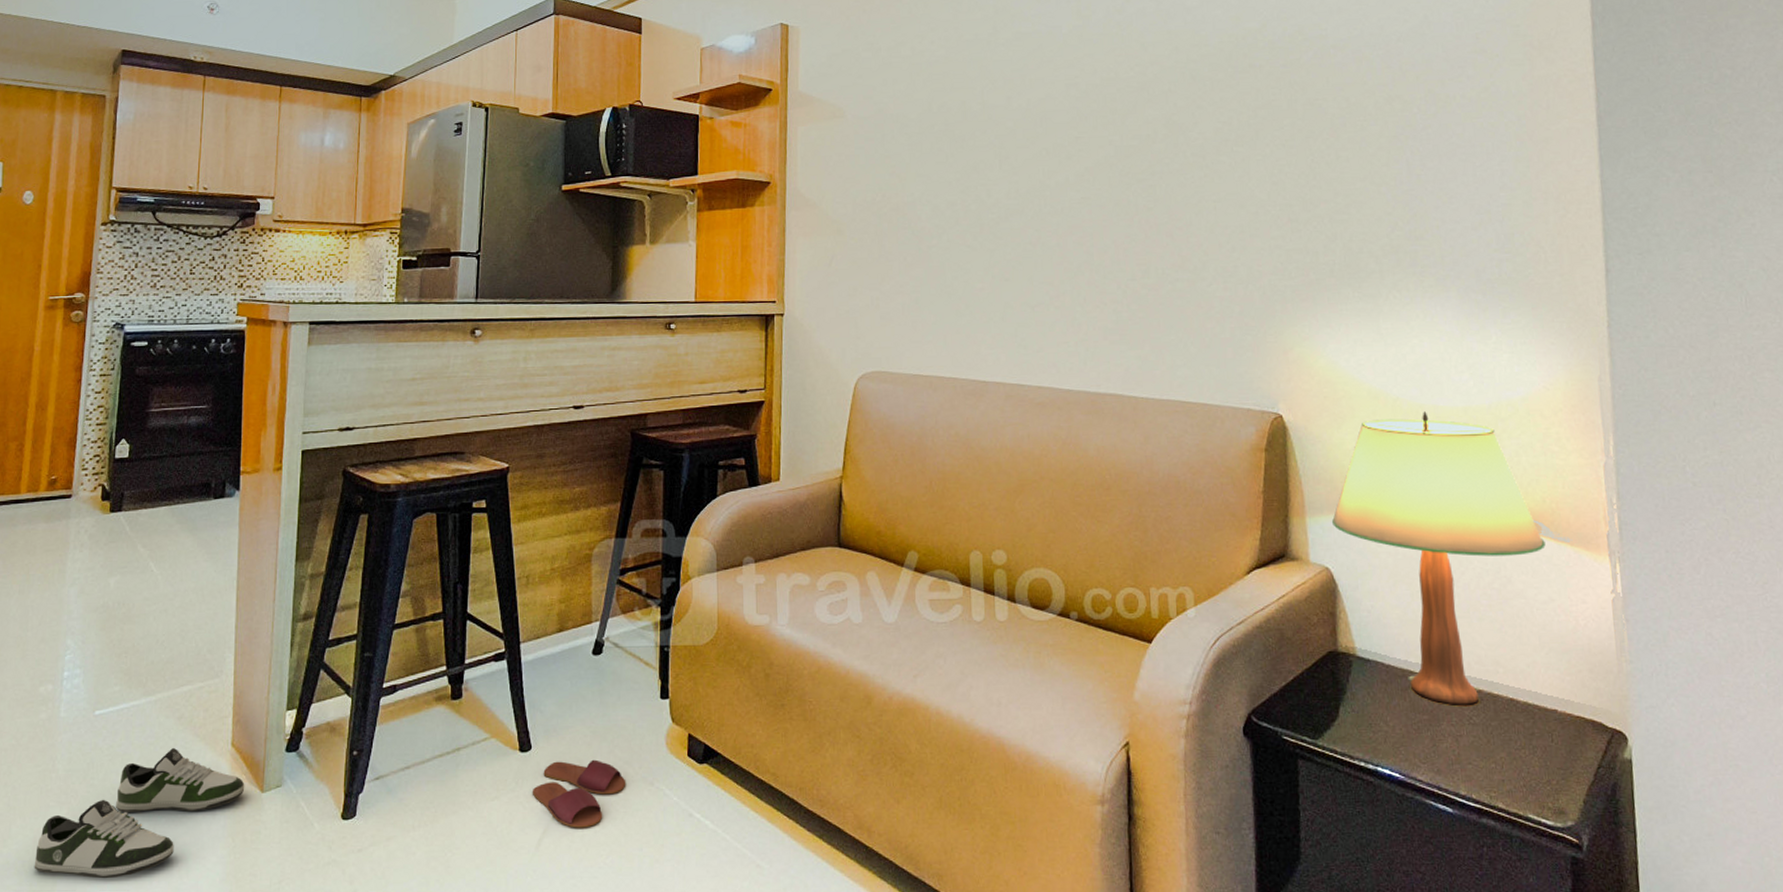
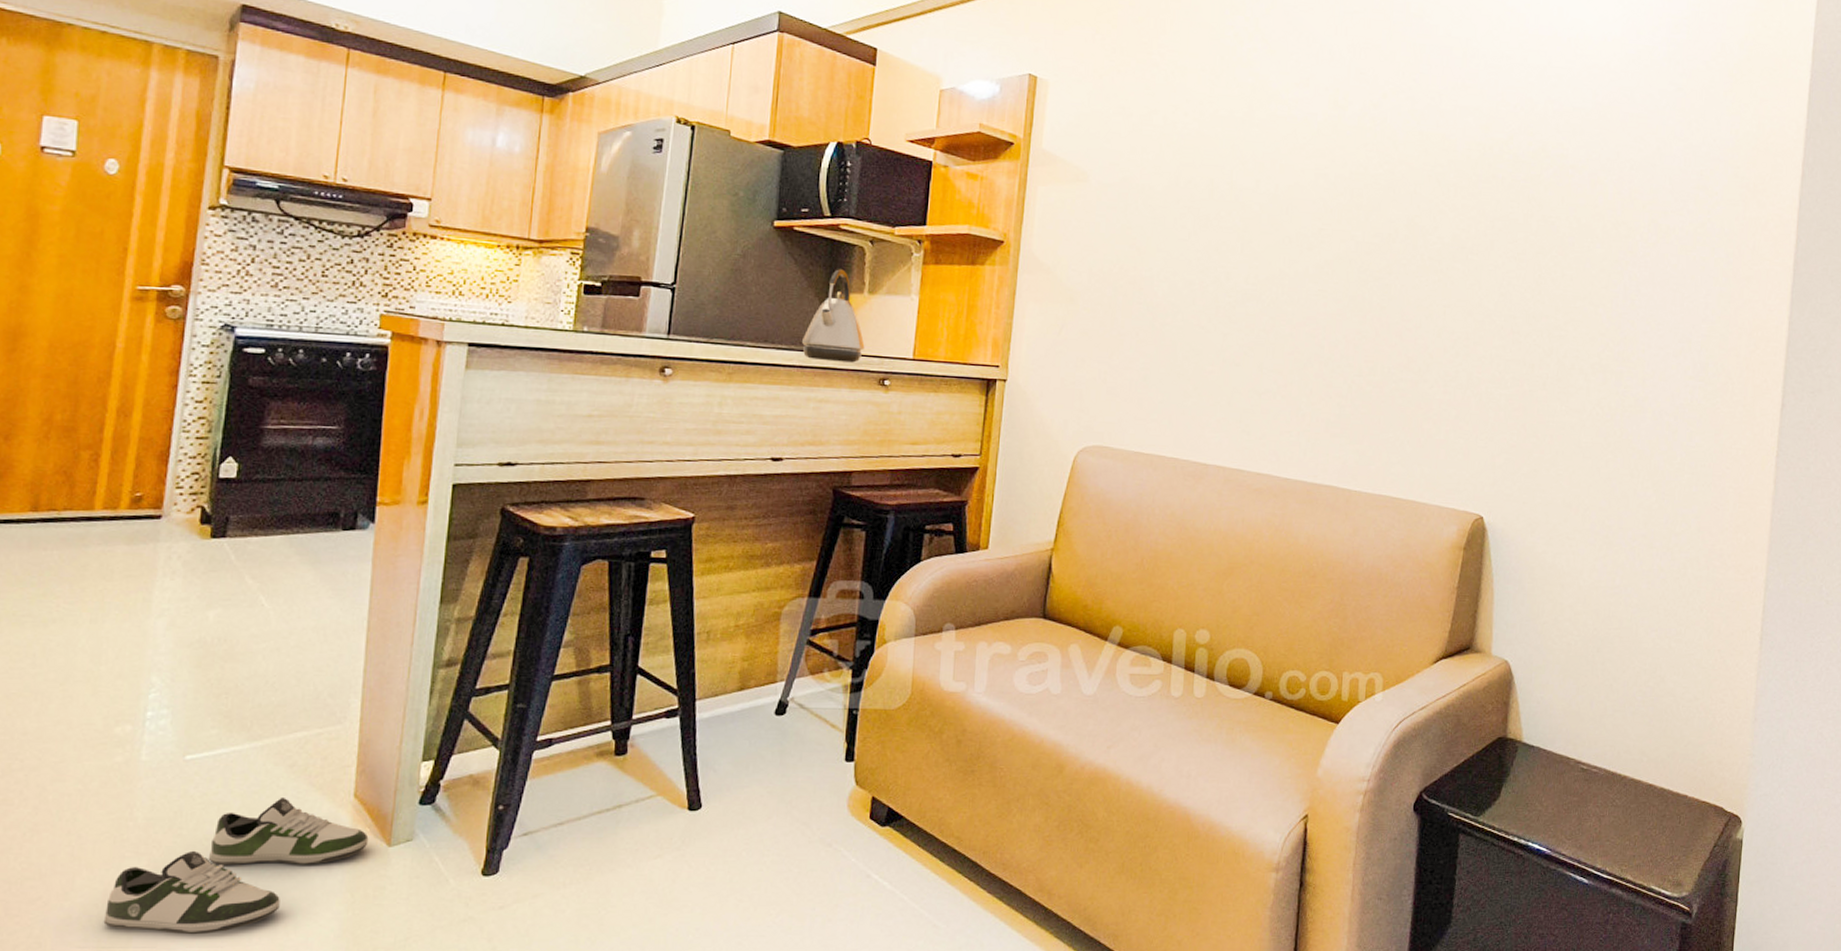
slippers: present [533,759,625,828] -> none [700,820,801,888]
kettle: none [593,224,650,311] -> present [801,269,865,363]
table lamp: present [1331,411,1546,705] -> none [1515,522,1698,789]

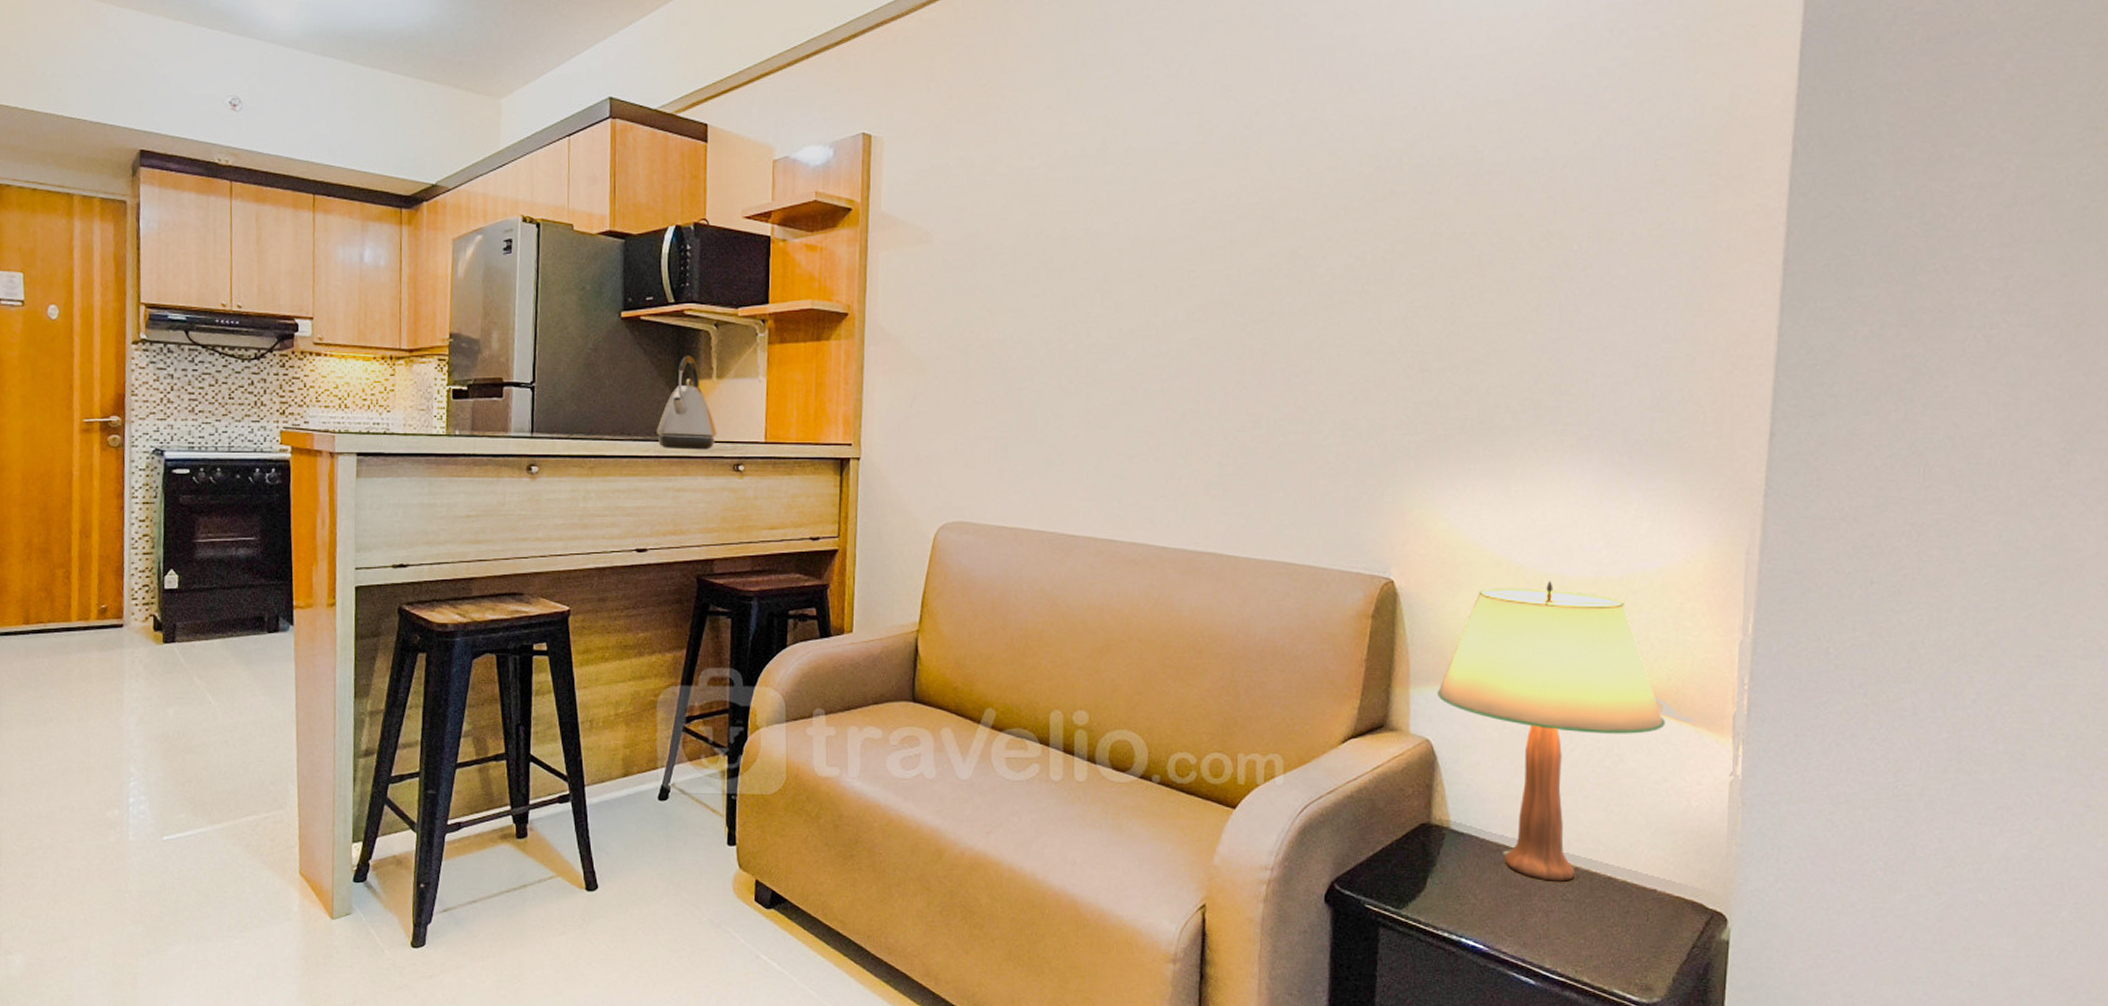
shoe: present [103,796,369,935] -> none [115,873,315,993]
table lamp: none [1515,522,1698,789] -> present [1436,581,1665,882]

